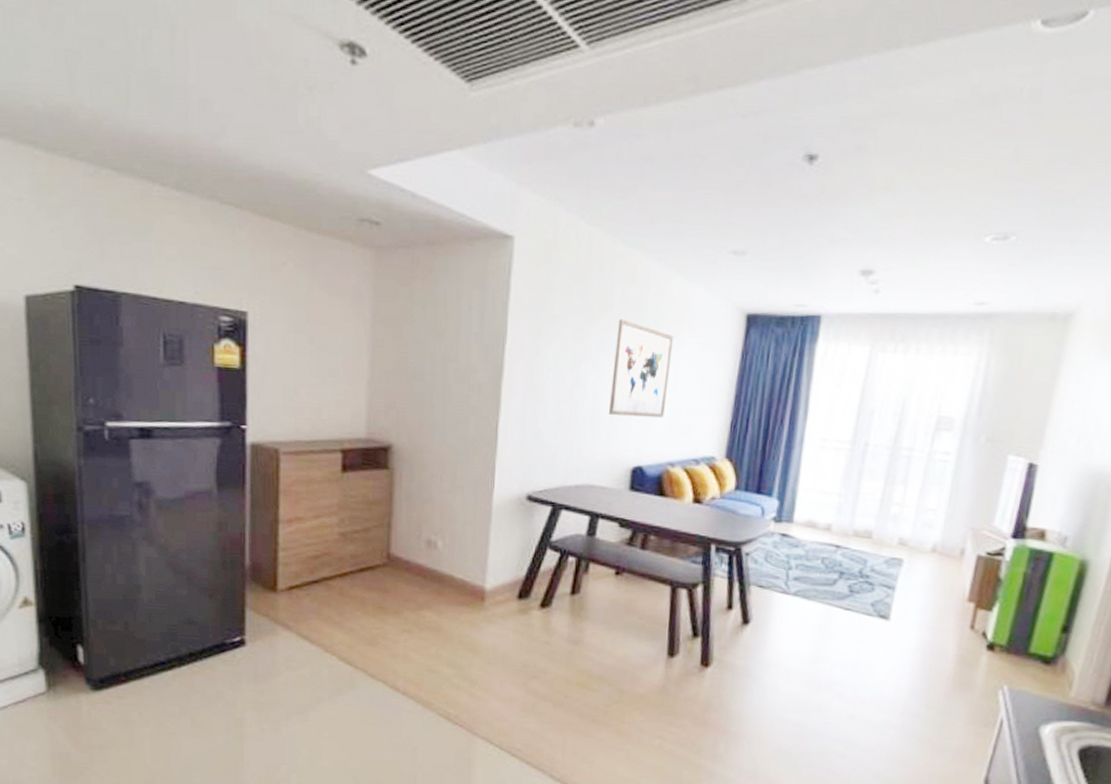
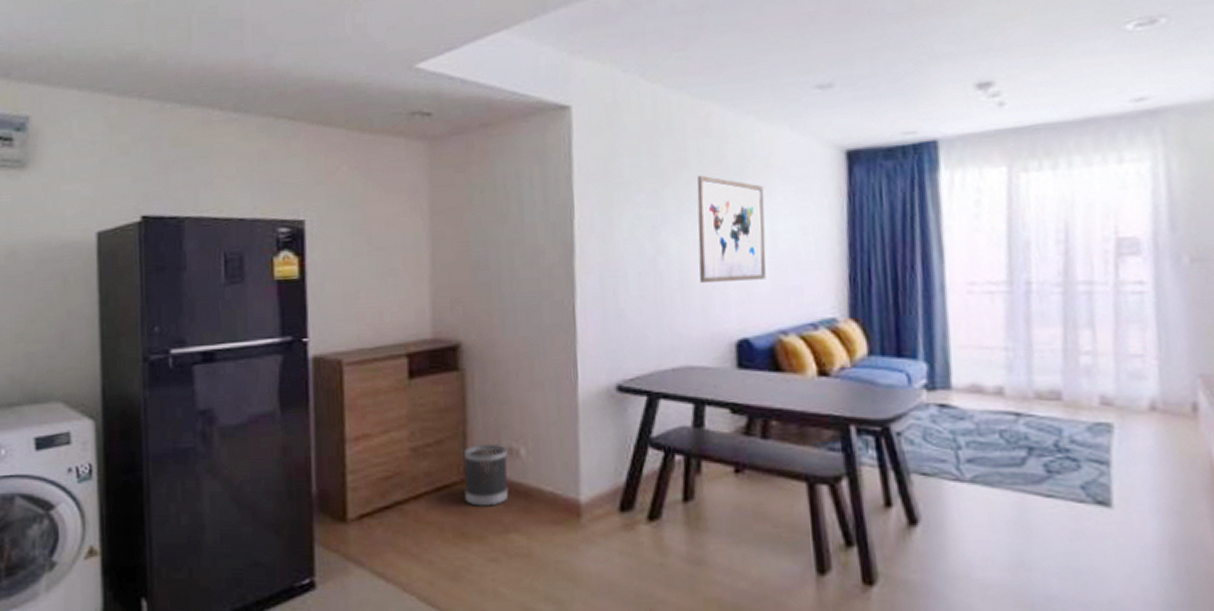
wastebasket: none [386,534,426,587] -> present [463,443,509,506]

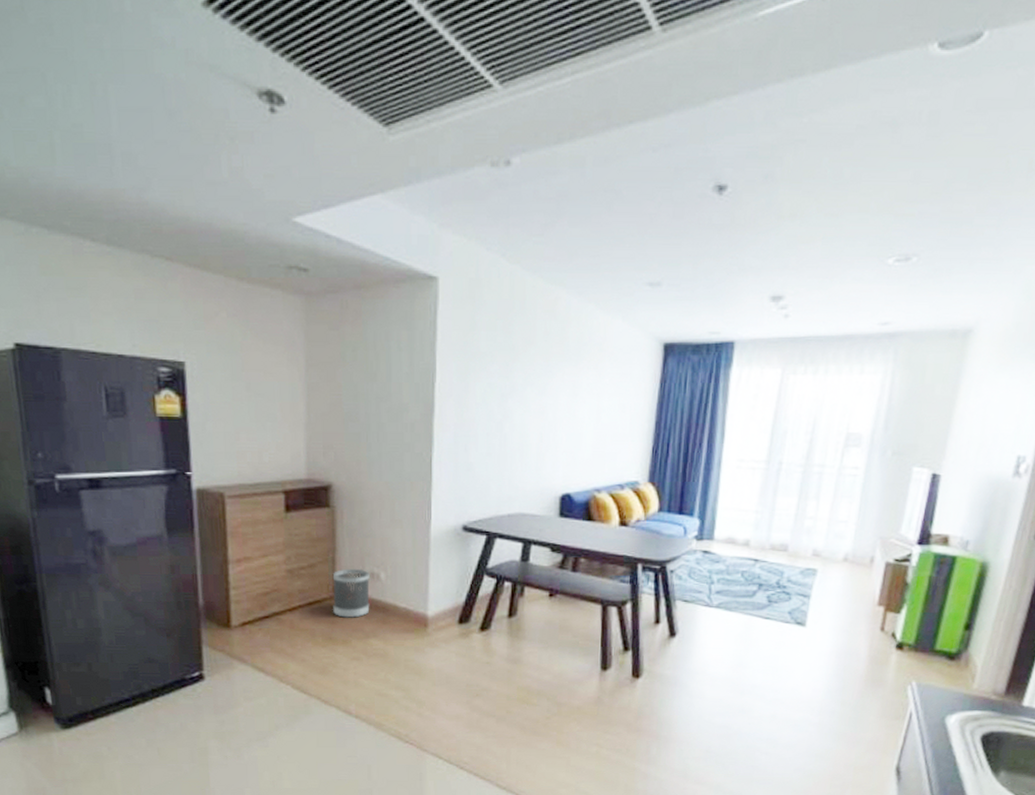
wall art: present [697,175,766,282] -> none [537,353,595,446]

